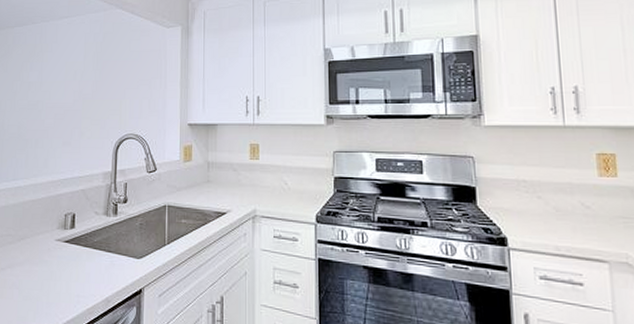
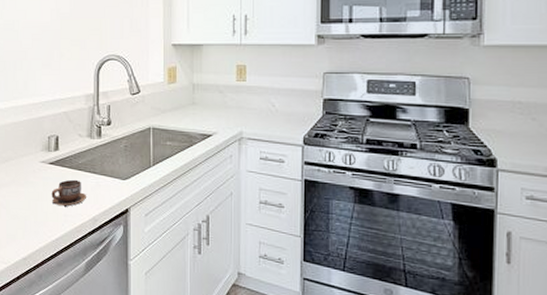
cup: none [65,258,101,288] -> present [51,179,87,208]

